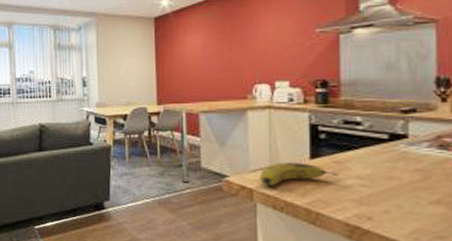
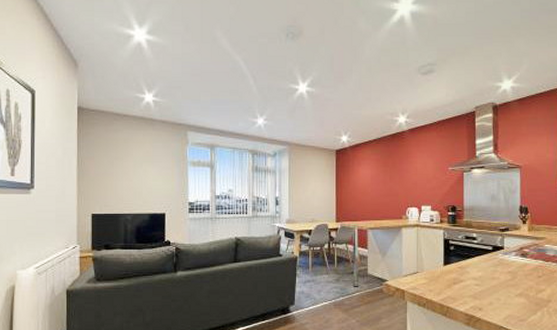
fruit: present [260,162,338,186] -> none [409,268,462,287]

